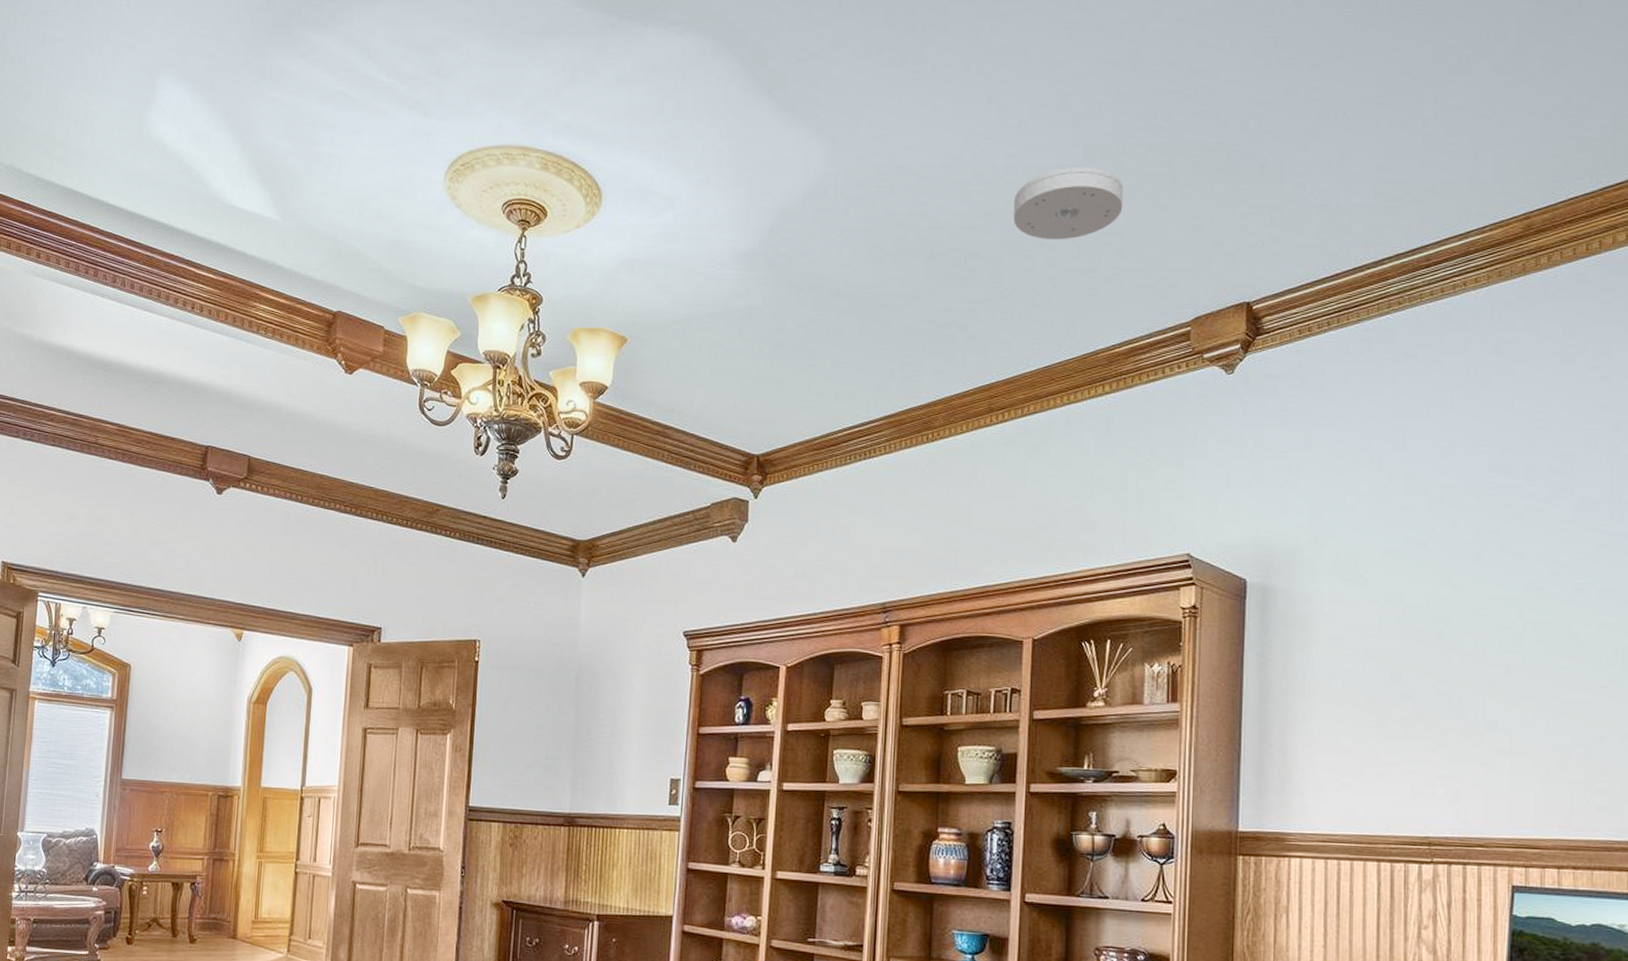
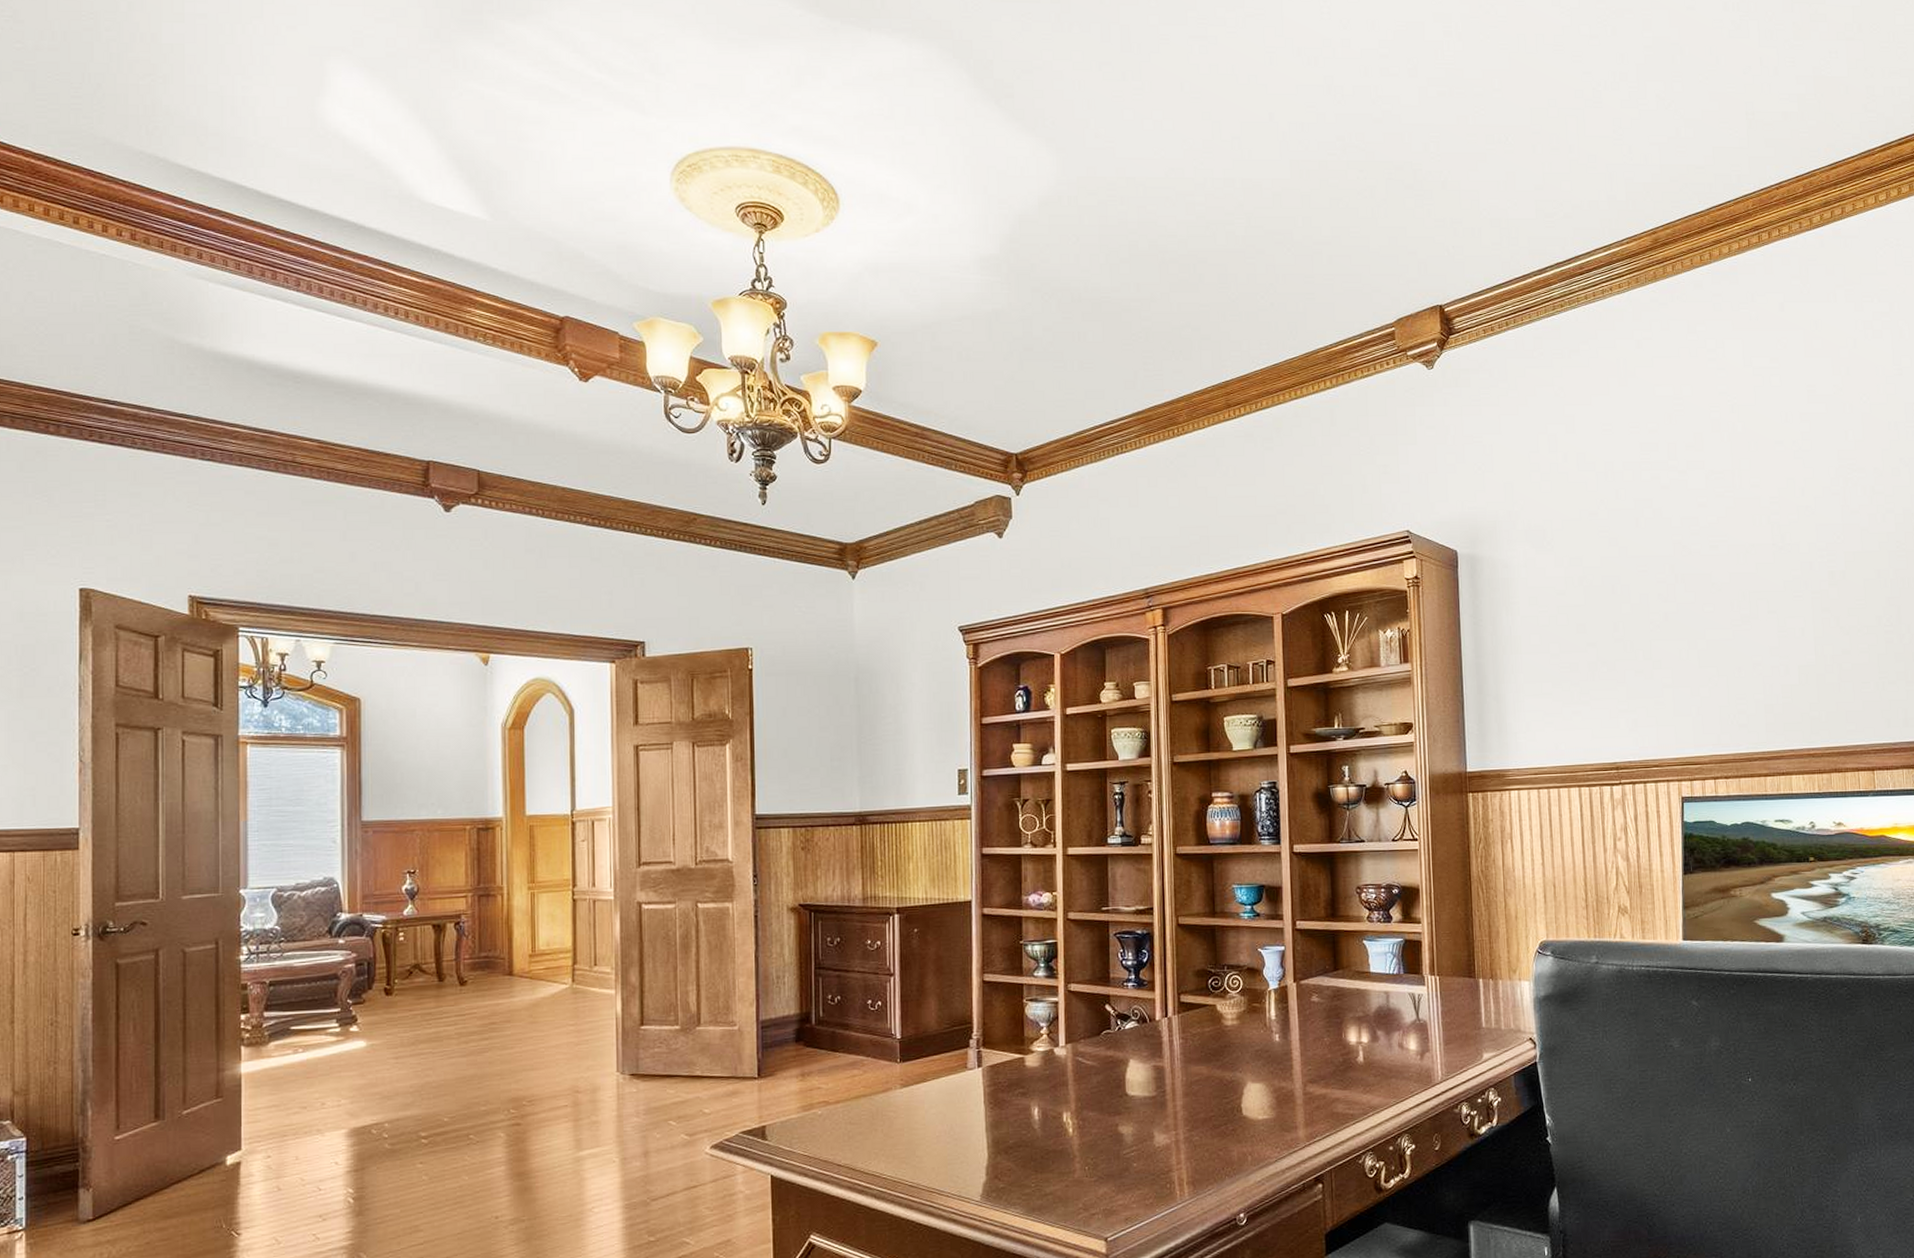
smoke detector: present [1013,167,1124,240] -> none [1233,181,1329,249]

